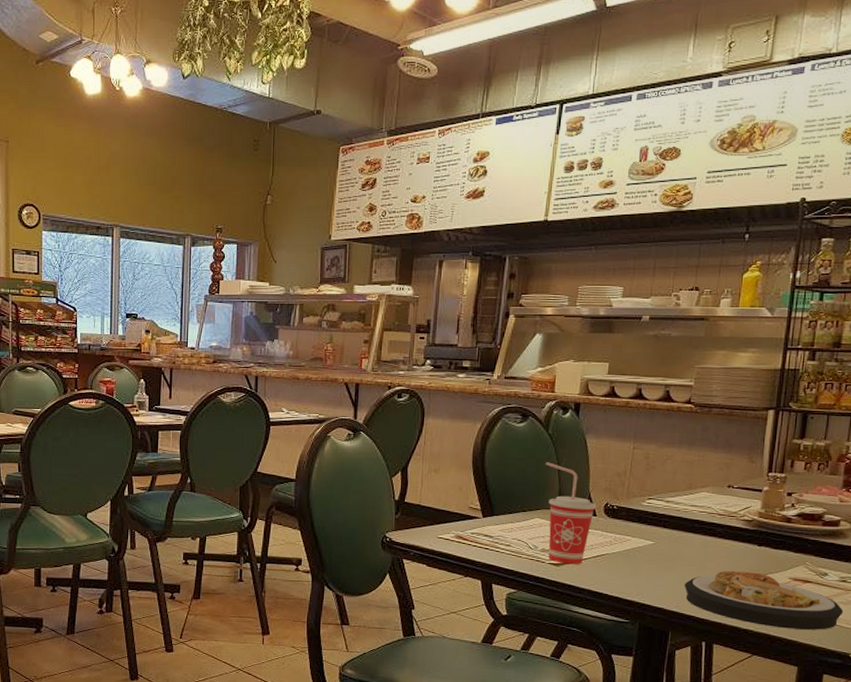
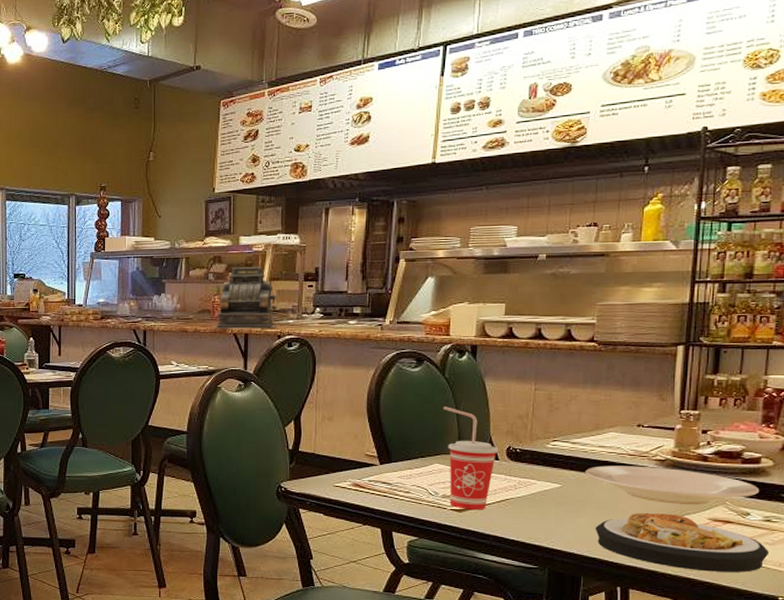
cash register: none [328,316,389,379] -> present [217,266,277,330]
plate: none [676,524,838,564] -> present [584,466,760,504]

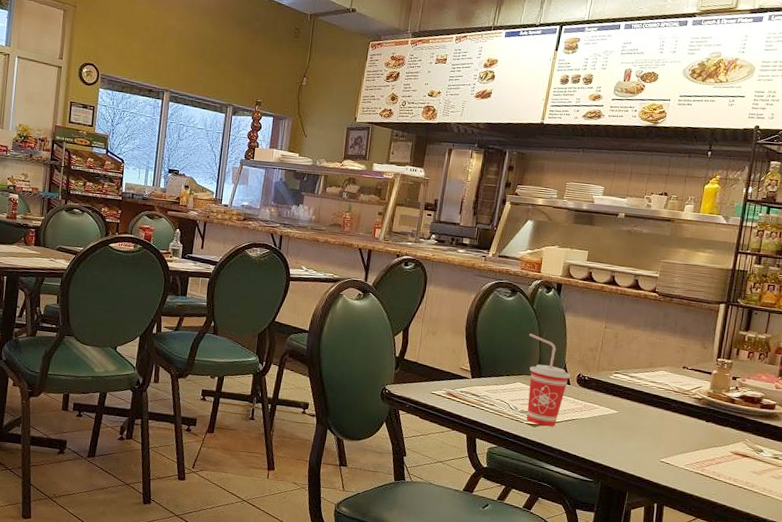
cash register: present [217,266,277,330] -> none [345,190,400,248]
plate: present [584,466,760,504] -> none [638,398,772,439]
toast: present [595,512,770,572] -> none [641,441,775,500]

